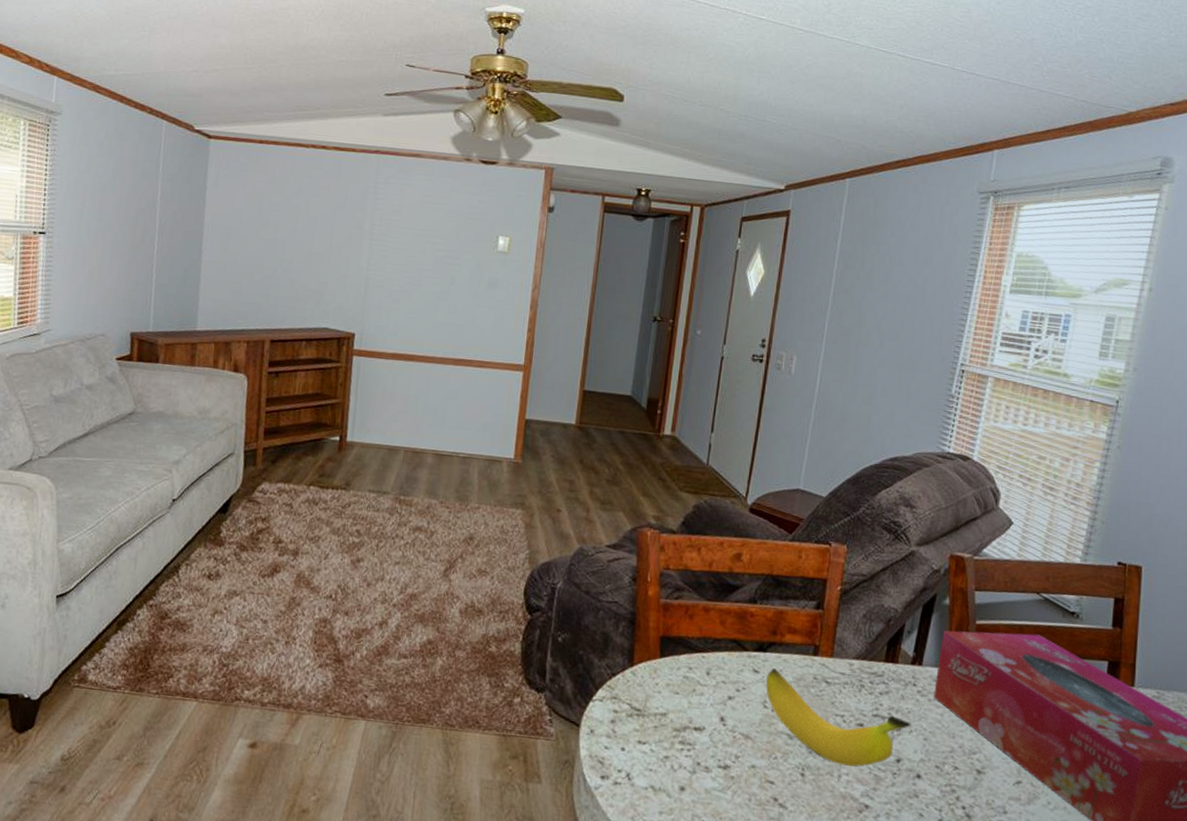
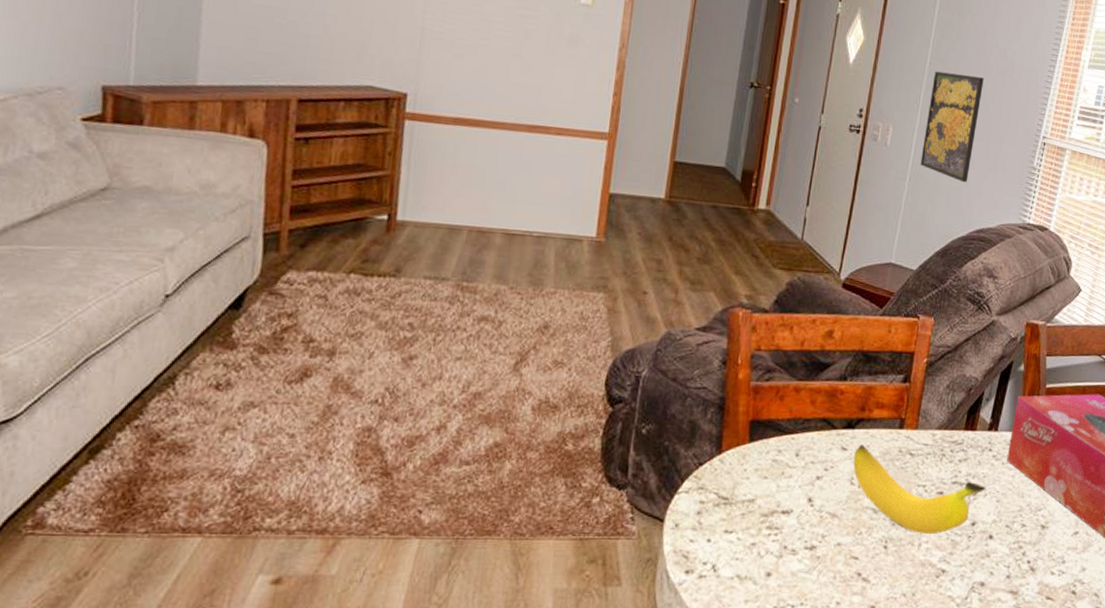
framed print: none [827,301,892,411] -> present [920,71,984,183]

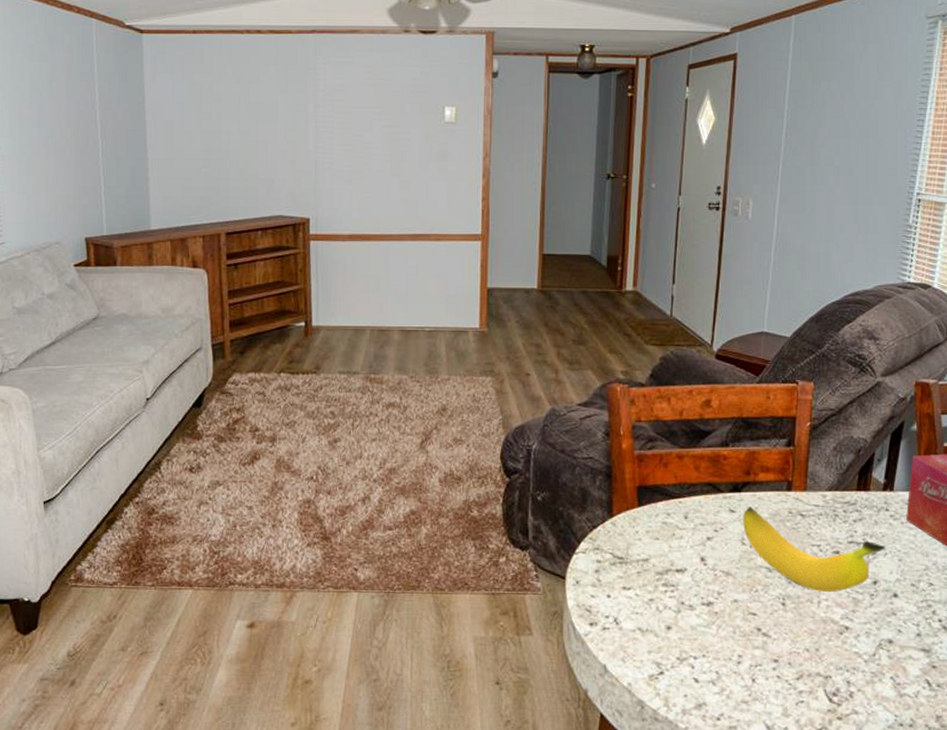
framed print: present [920,71,984,183] -> none [785,141,846,248]

